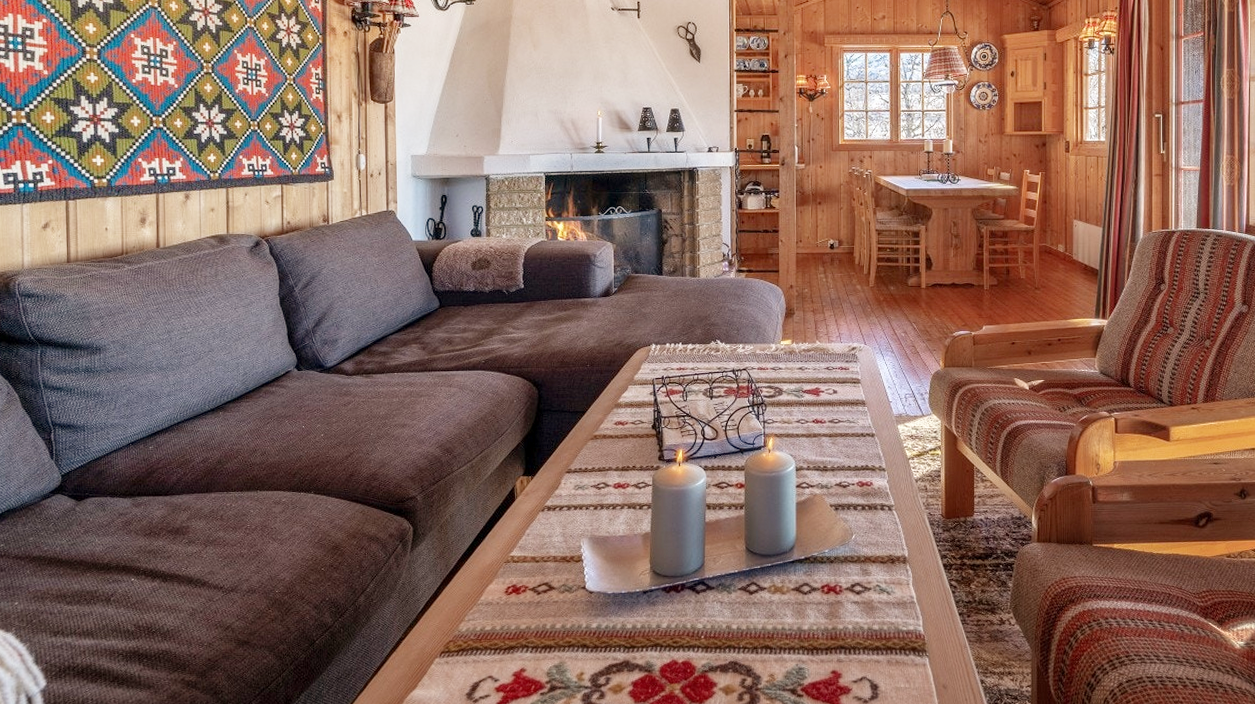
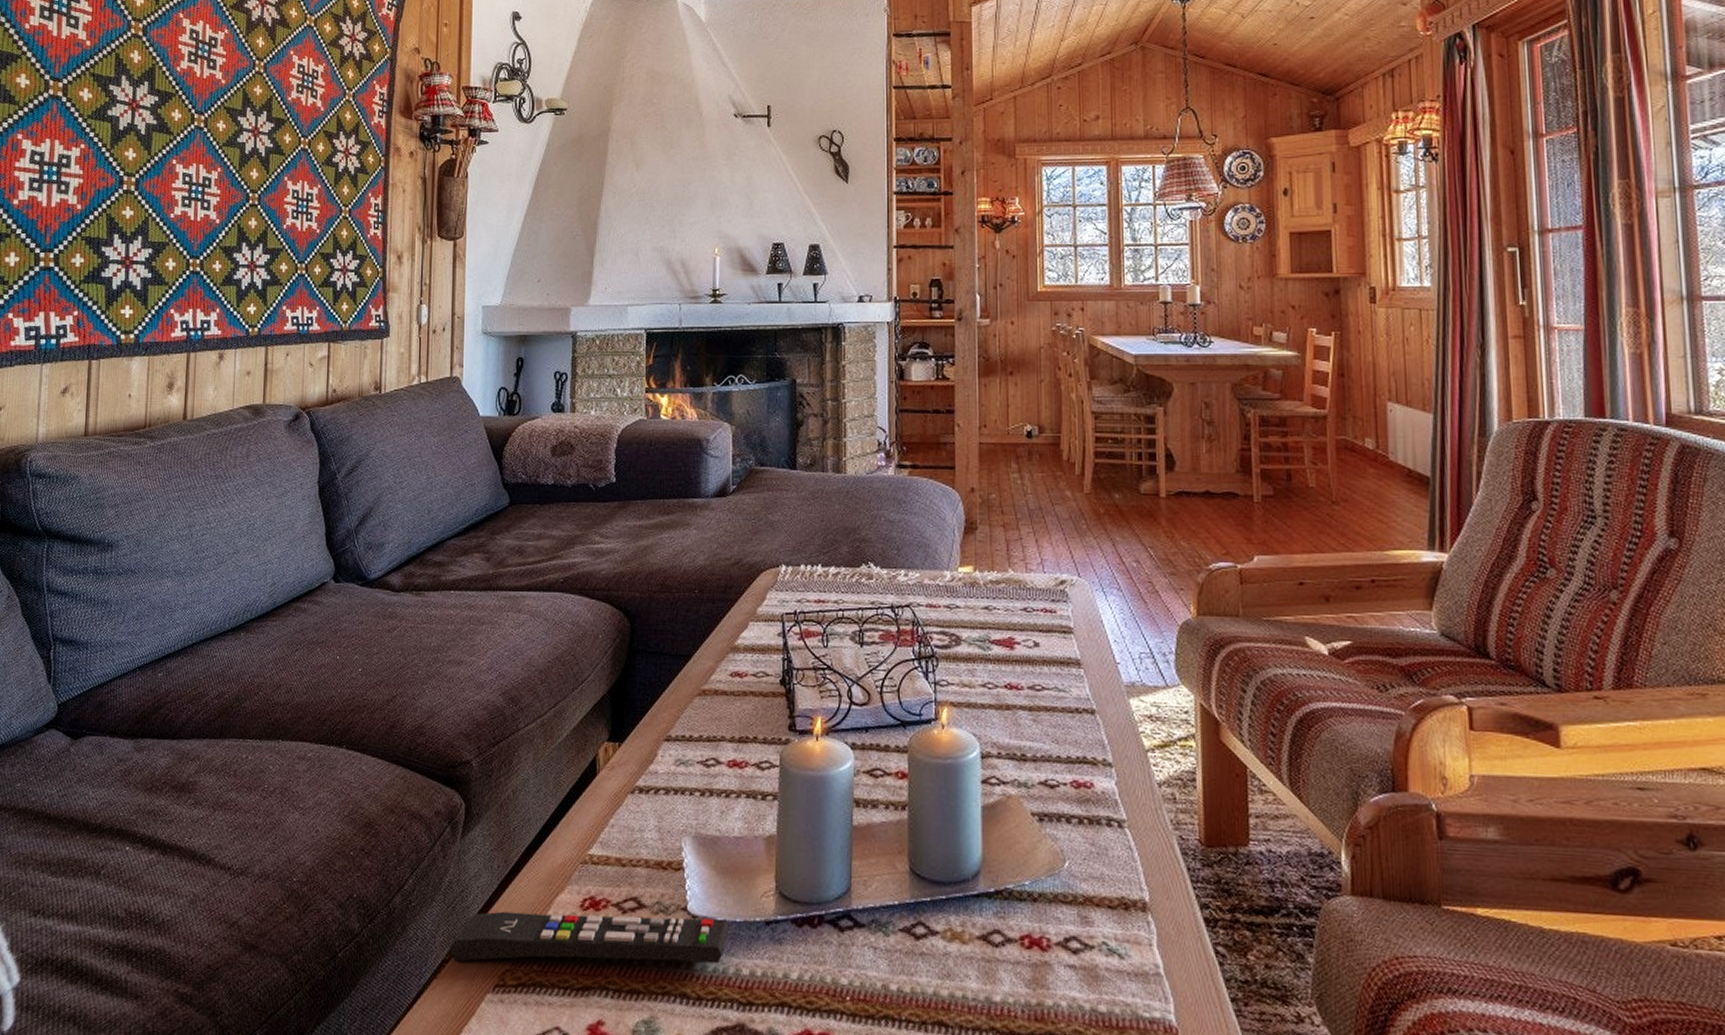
remote control: none [404,592,617,638] -> present [449,911,730,964]

